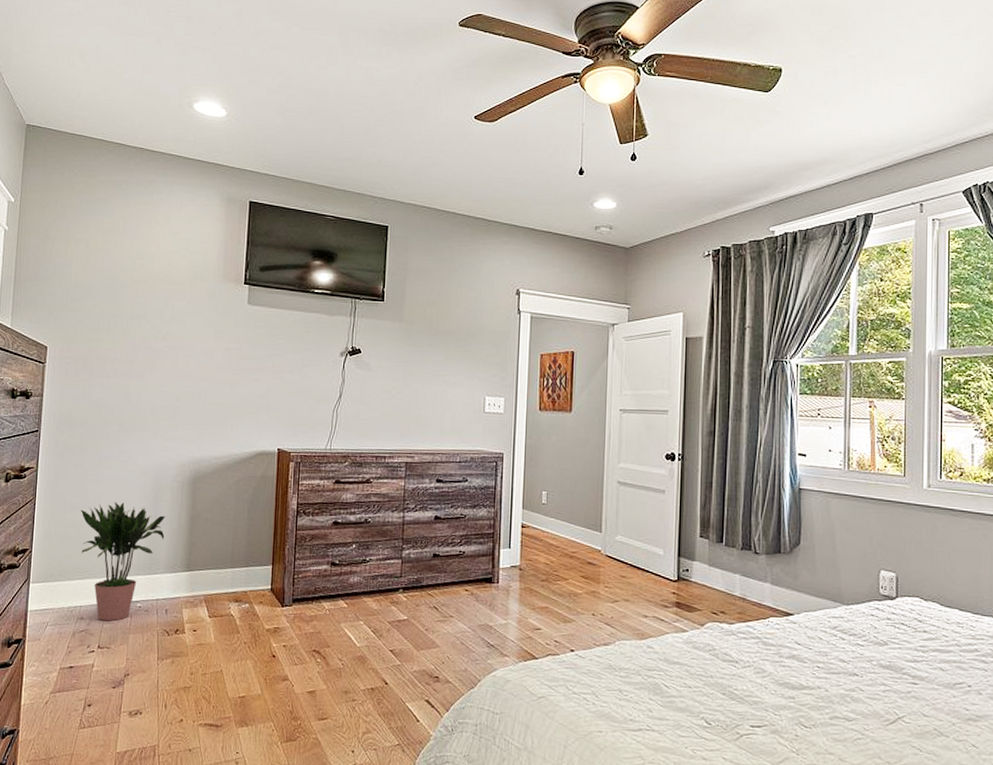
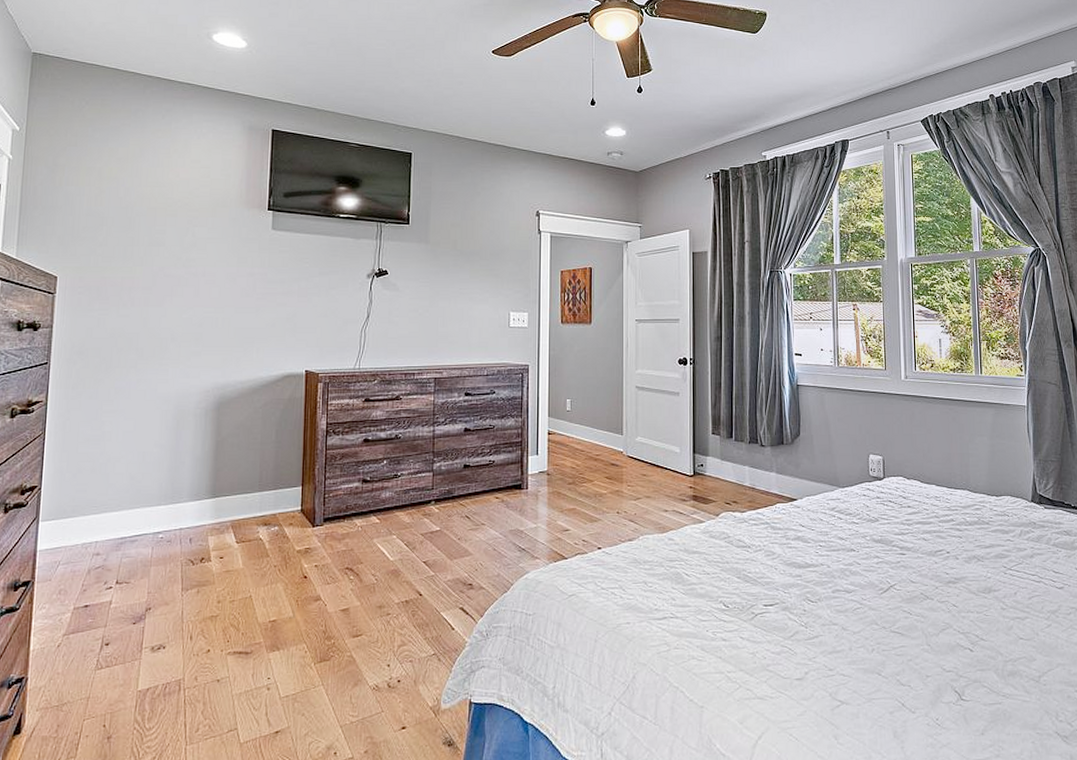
potted plant: present [80,502,166,621] -> none [95,432,189,555]

